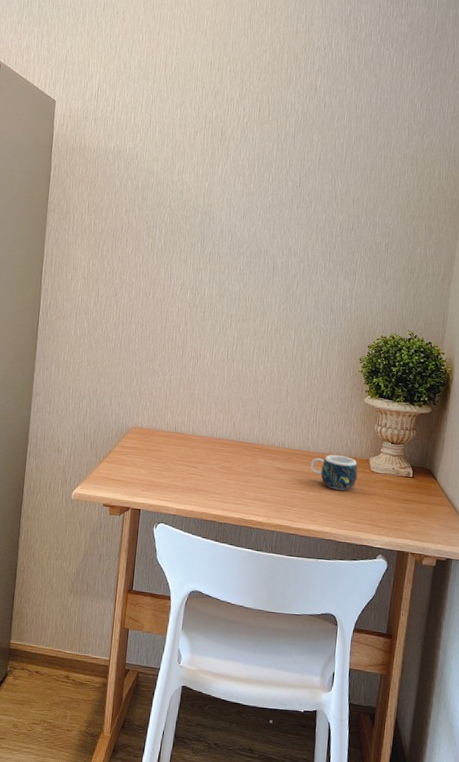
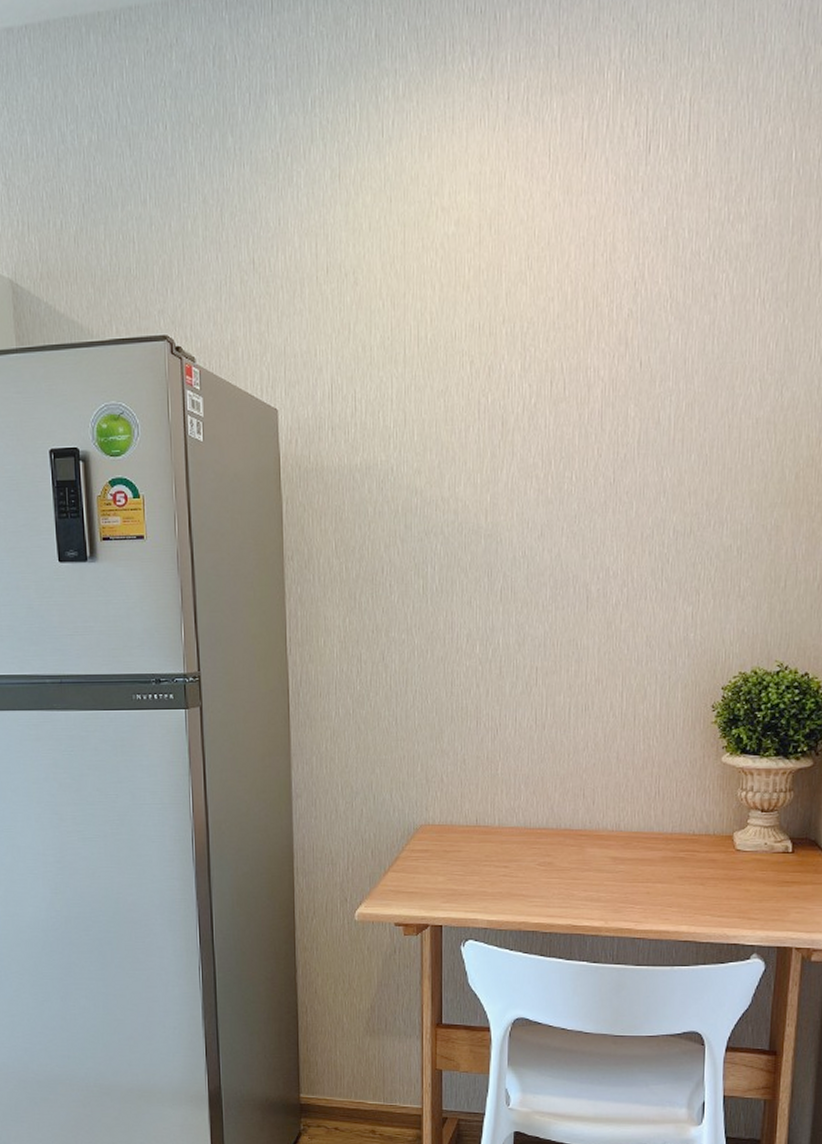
mug: present [311,454,358,490] -> none [656,833,719,877]

